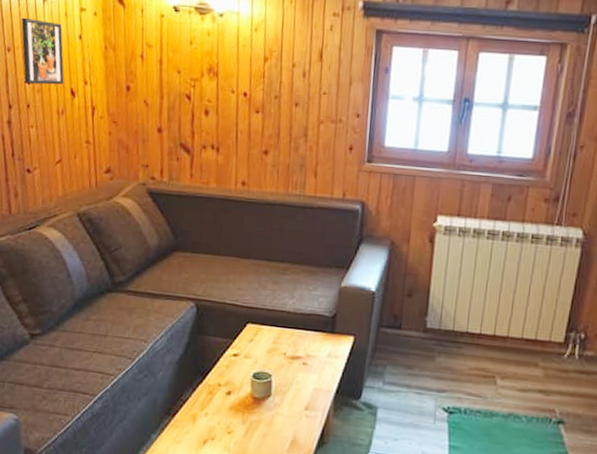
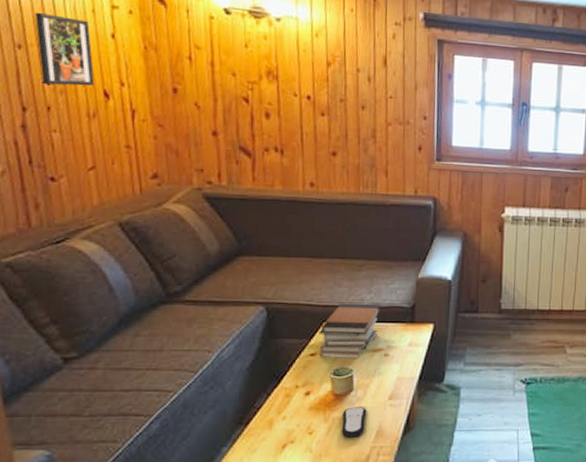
book stack: none [241,306,302,365] -> present [319,303,381,359]
remote control: none [257,412,283,444] -> present [341,407,367,438]

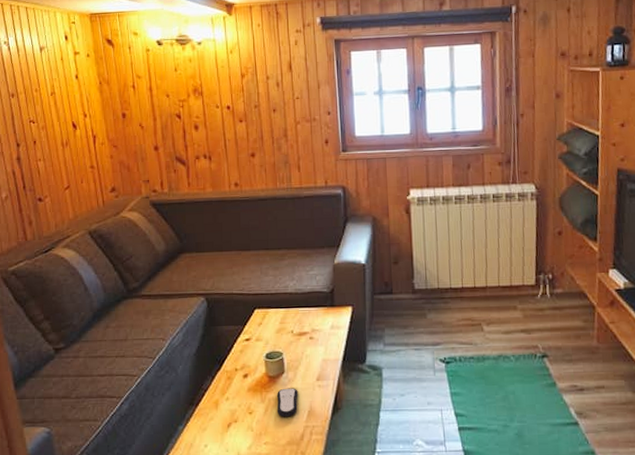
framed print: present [34,12,95,86] -> none [21,66,66,124]
book stack: present [319,303,381,359] -> none [251,290,303,343]

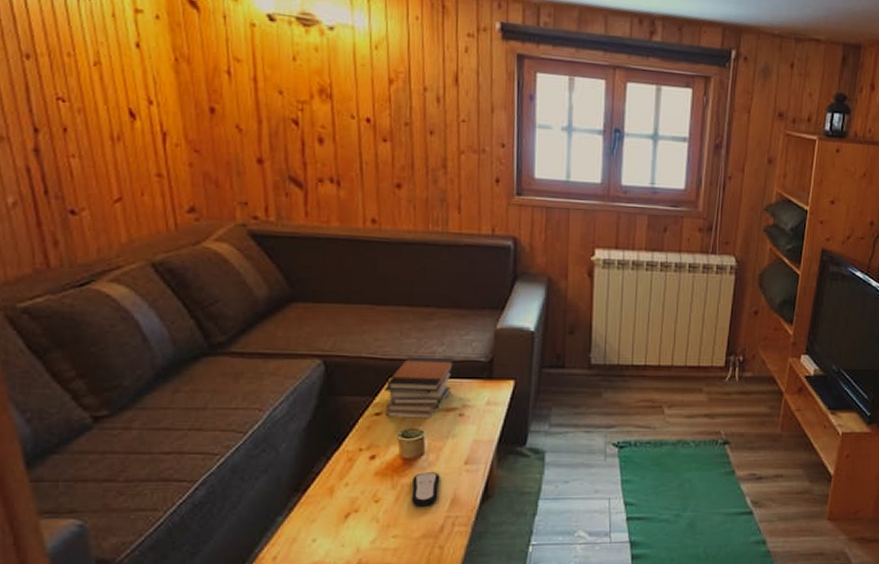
book stack: none [251,290,303,343] -> present [384,356,454,420]

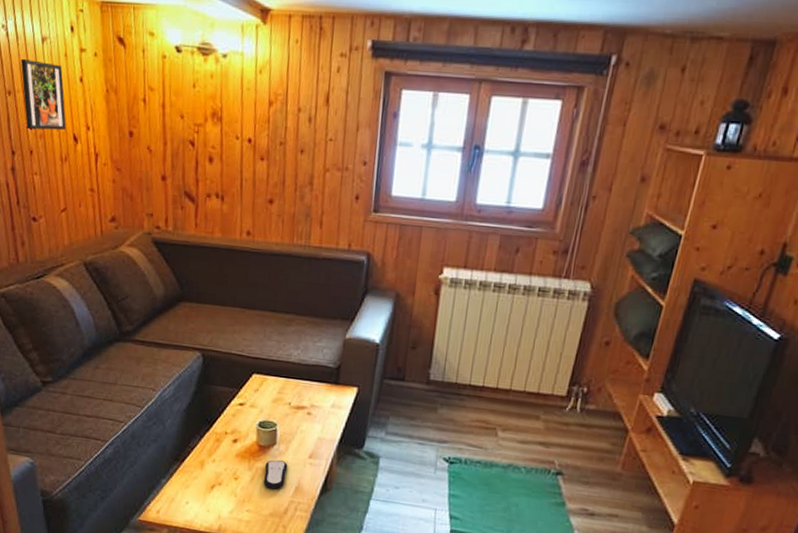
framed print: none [44,15,118,104] -> present [20,58,67,130]
book stack: present [384,356,454,420] -> none [247,357,307,414]

